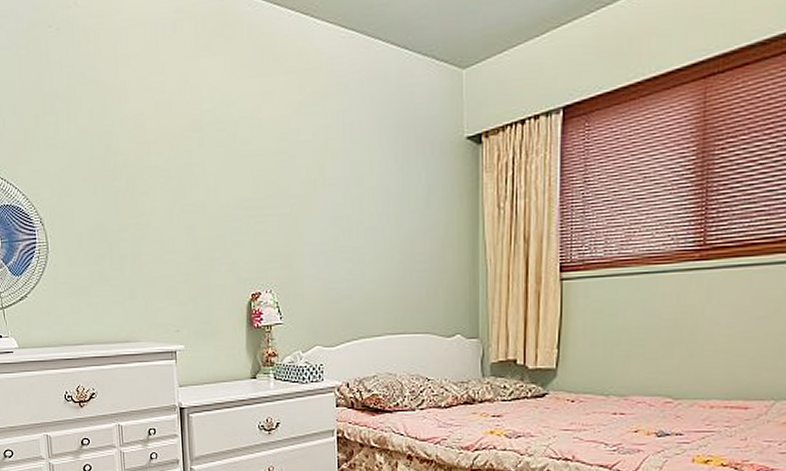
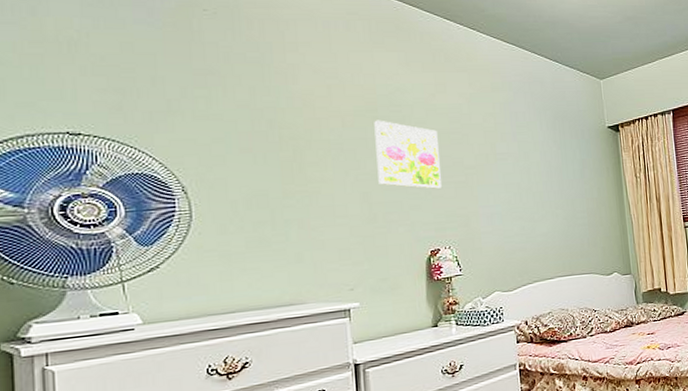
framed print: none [199,141,265,222] -> present [374,120,441,189]

